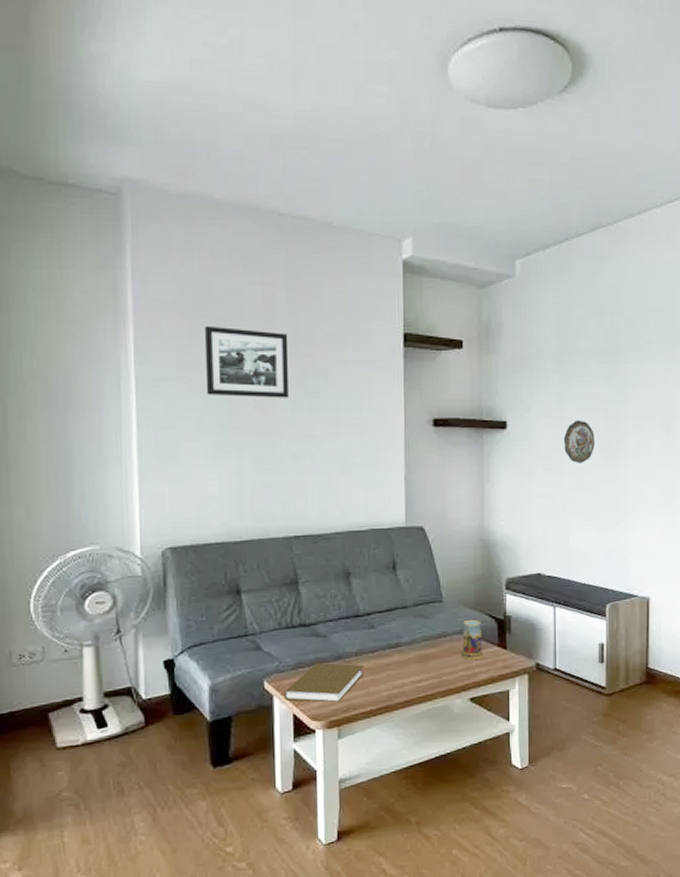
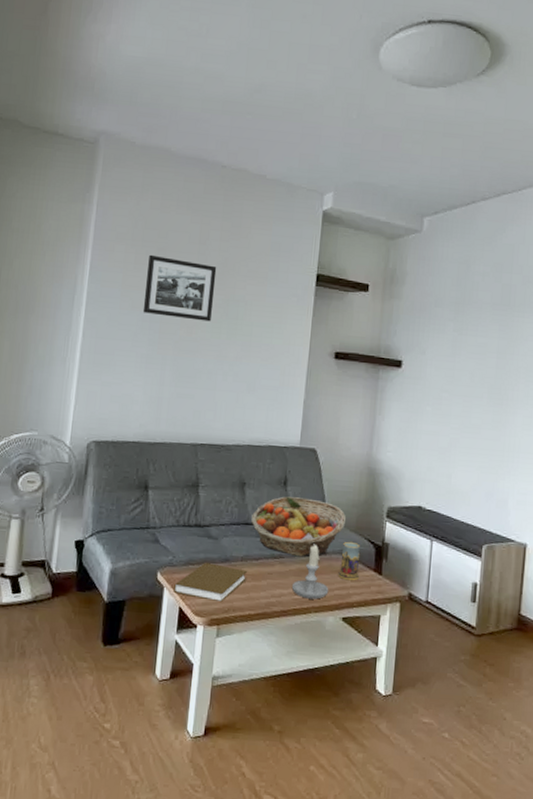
fruit basket: none [361,580,464,643] -> present [251,496,347,558]
candle: none [413,627,453,685] -> present [291,544,329,600]
decorative plate: present [563,420,595,463] -> none [454,365,485,407]

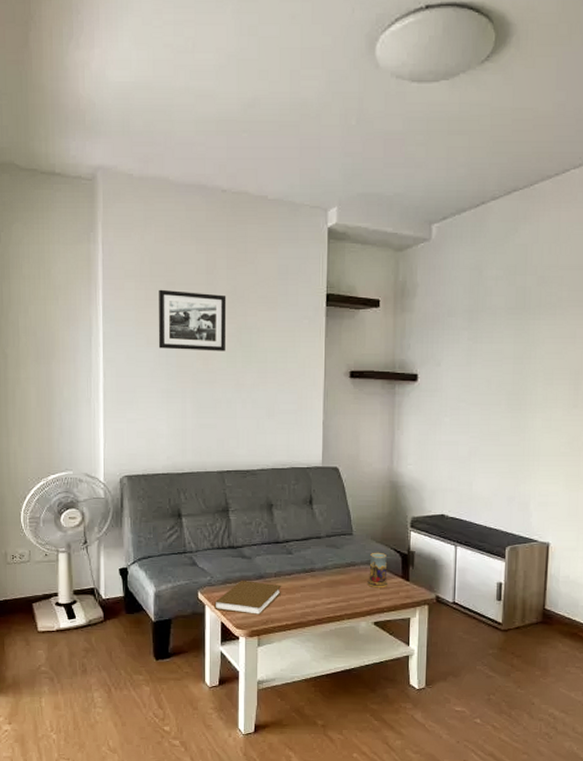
fruit basket: present [251,496,347,558] -> none [281,514,372,570]
candle: present [291,544,329,600] -> none [324,556,360,607]

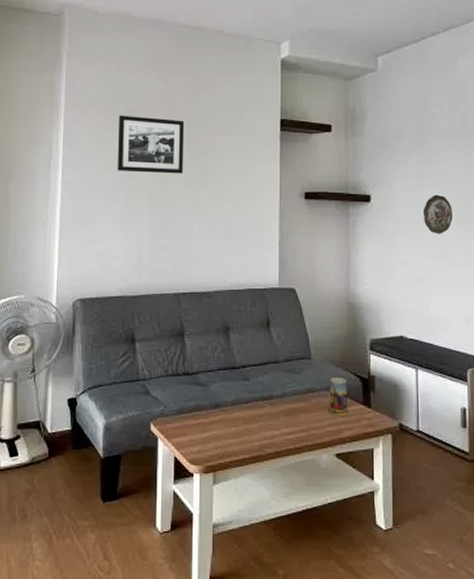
book: present [215,581,282,616] -> none [168,410,239,449]
decorative plate: none [471,373,502,414] -> present [422,194,452,234]

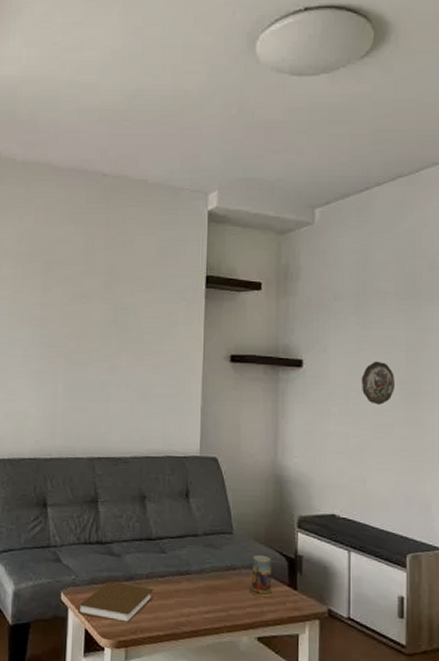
picture frame: present [117,115,185,174] -> none [32,268,104,332]
book: none [168,410,239,449] -> present [78,581,154,624]

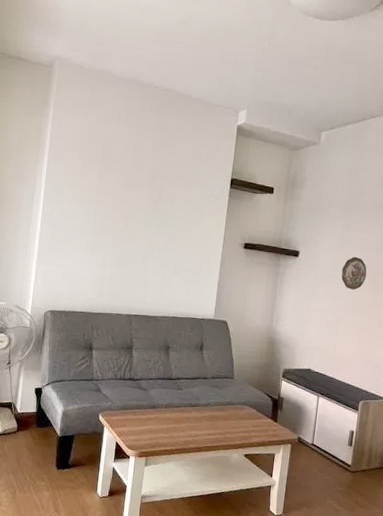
book: present [78,581,154,624] -> none [112,408,171,440]
mug: present [250,556,274,598] -> none [242,396,260,426]

